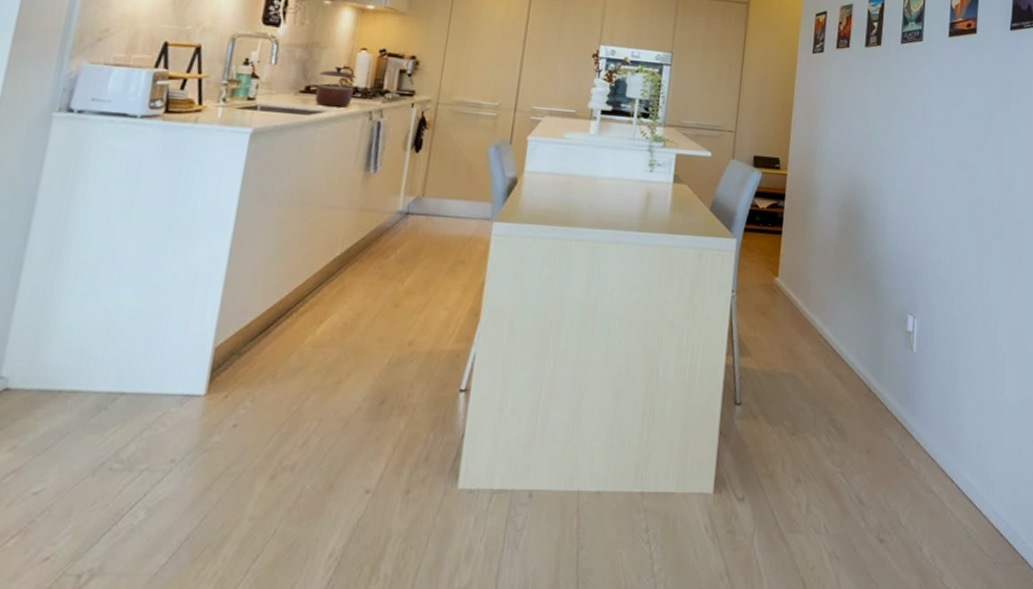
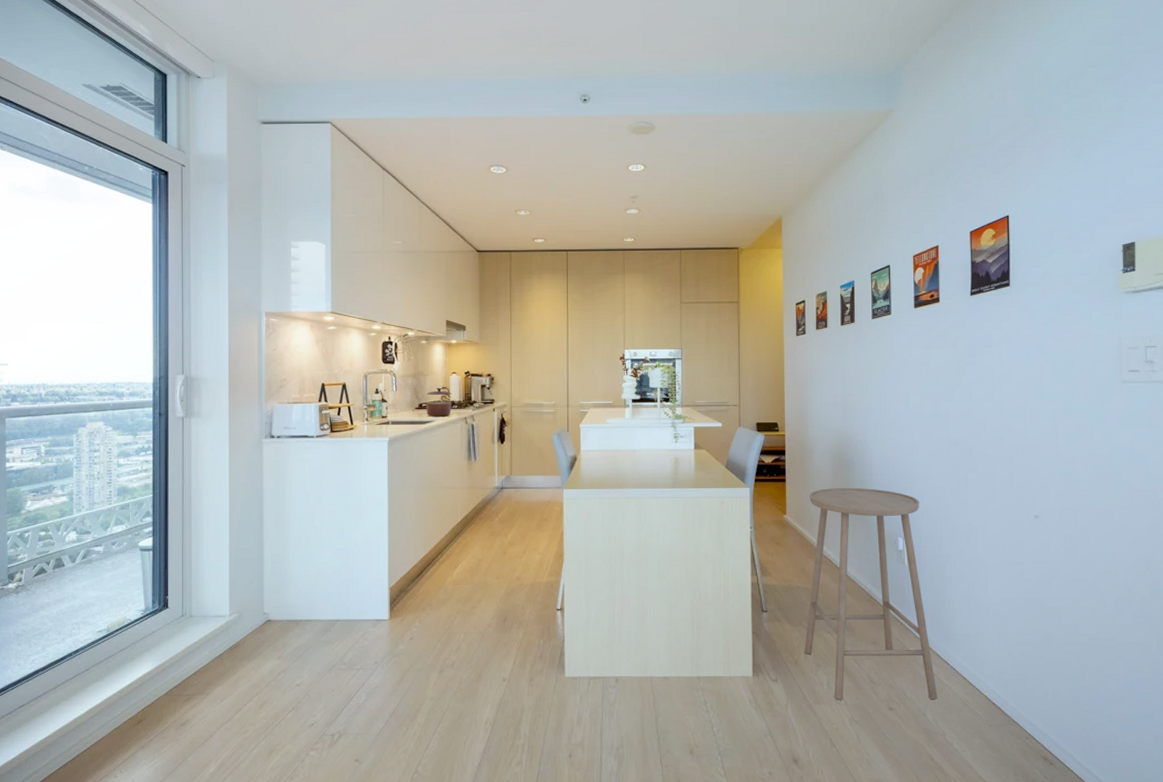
stool: none [783,246,938,530] -> present [805,487,938,700]

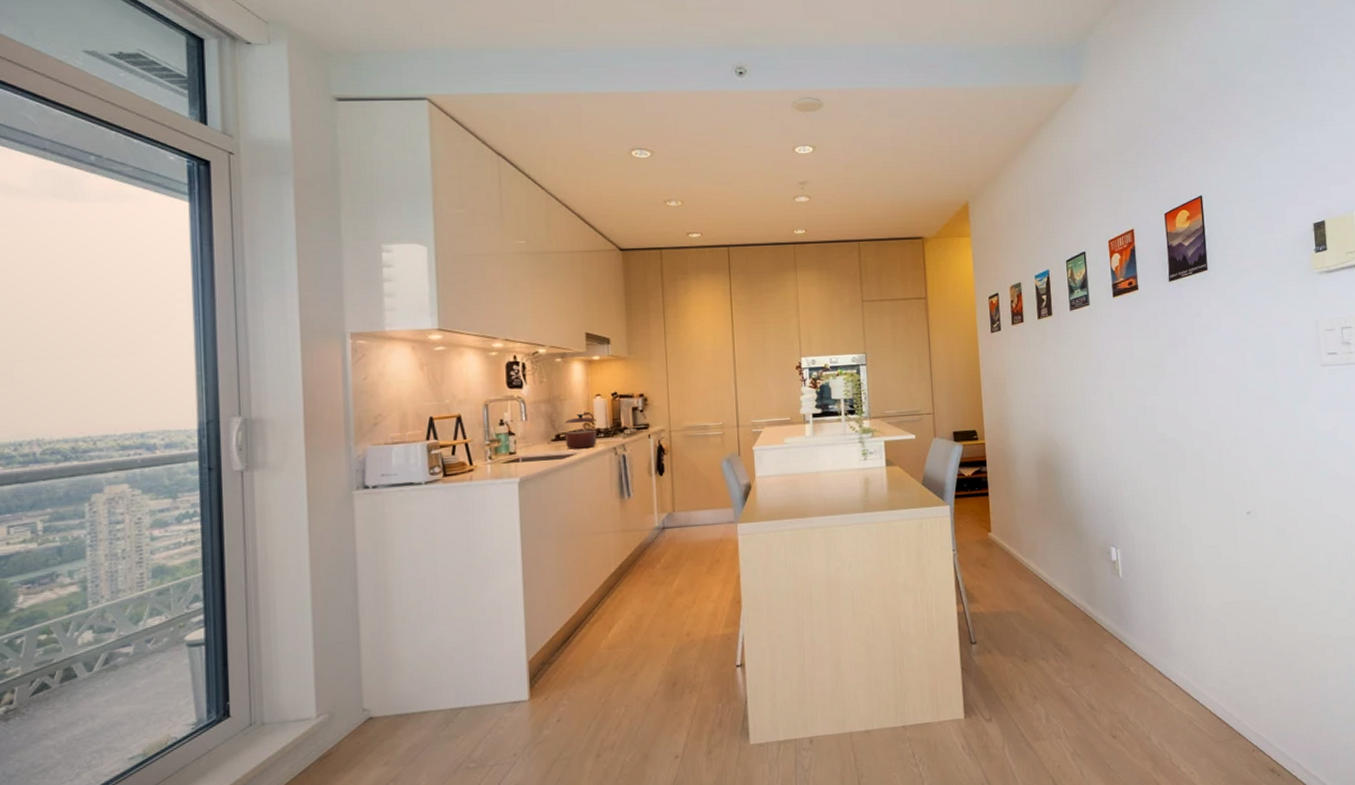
stool: present [805,487,938,700] -> none [1015,496,1162,734]

